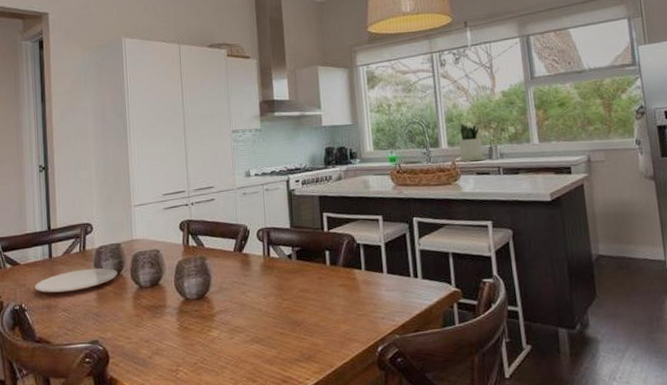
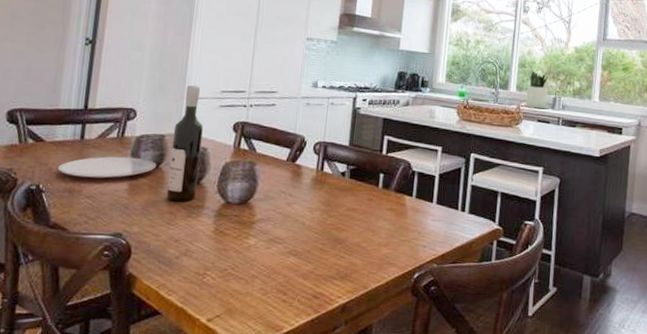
bottle: none [127,192,157,305] -> present [166,85,203,202]

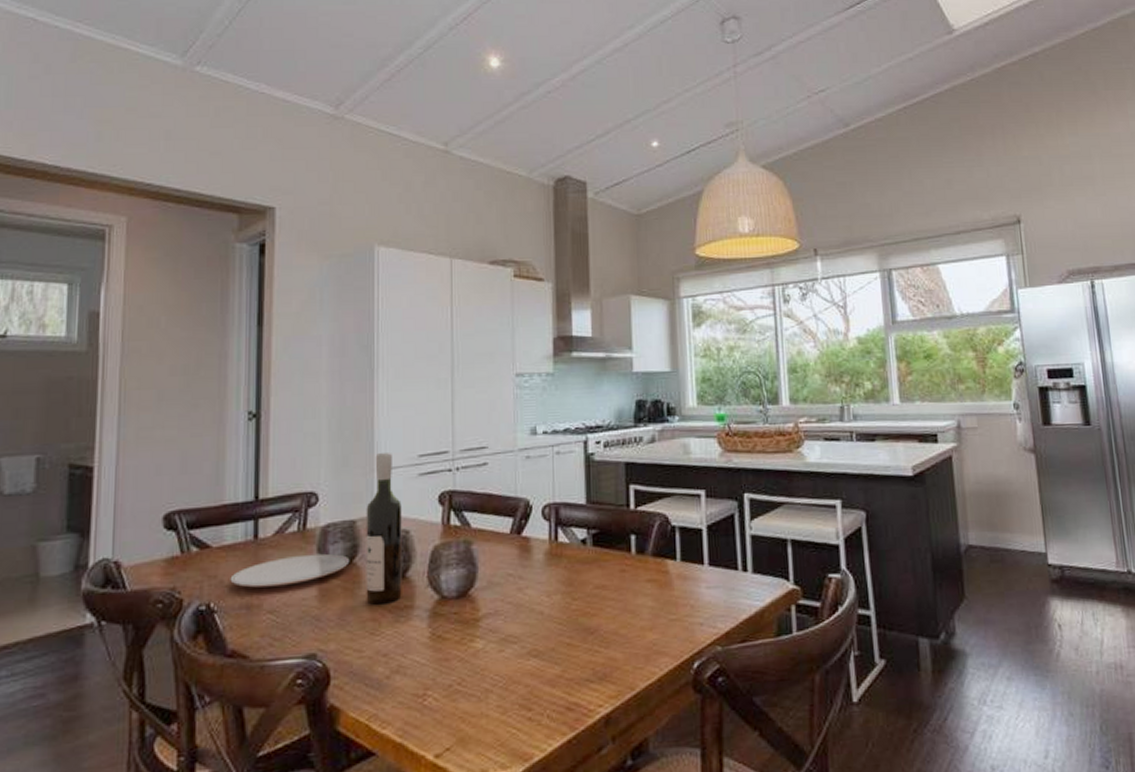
planter: present [524,71,549,110] -> none [802,375,836,424]

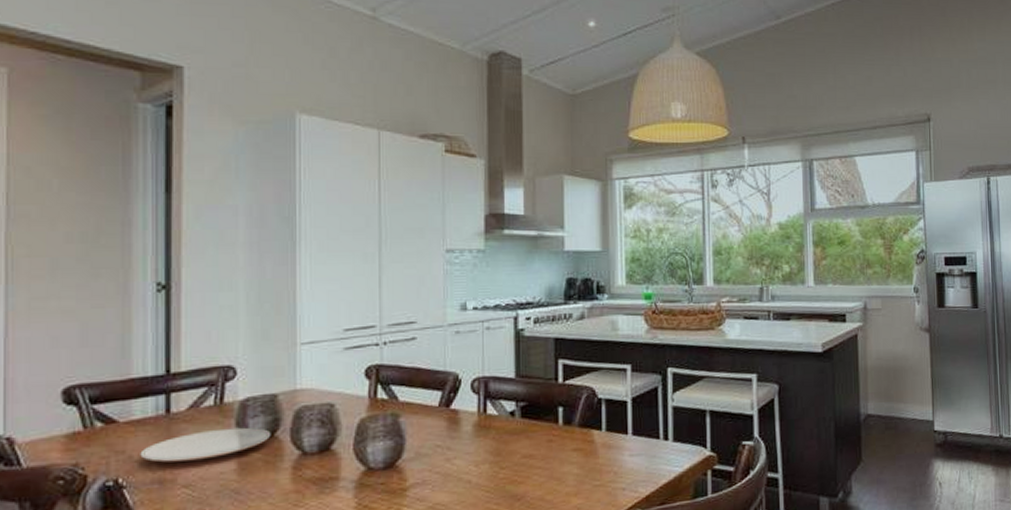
bottle: present [366,451,402,605] -> none [288,325,327,477]

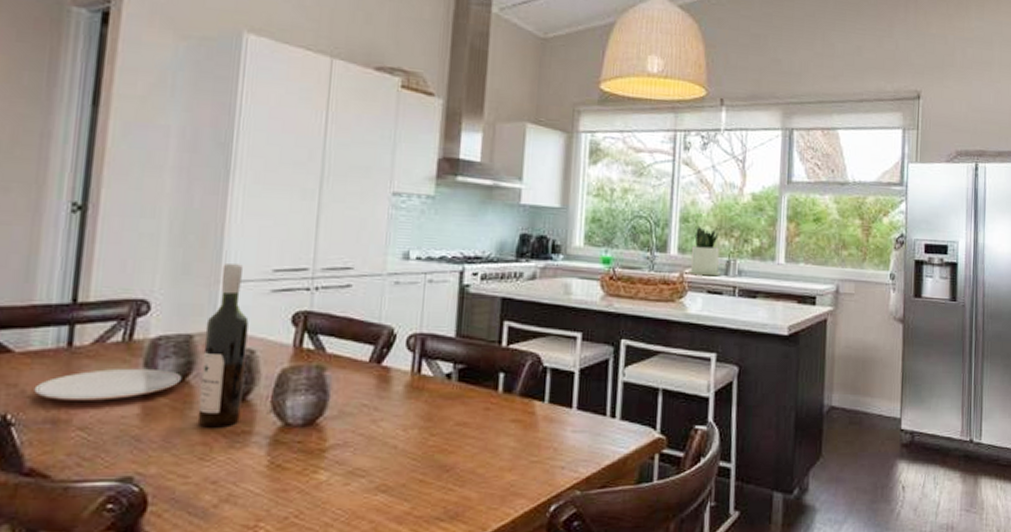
bottle: none [288,325,327,477] -> present [197,262,249,428]
planter: none [725,258,755,304] -> present [688,227,721,277]

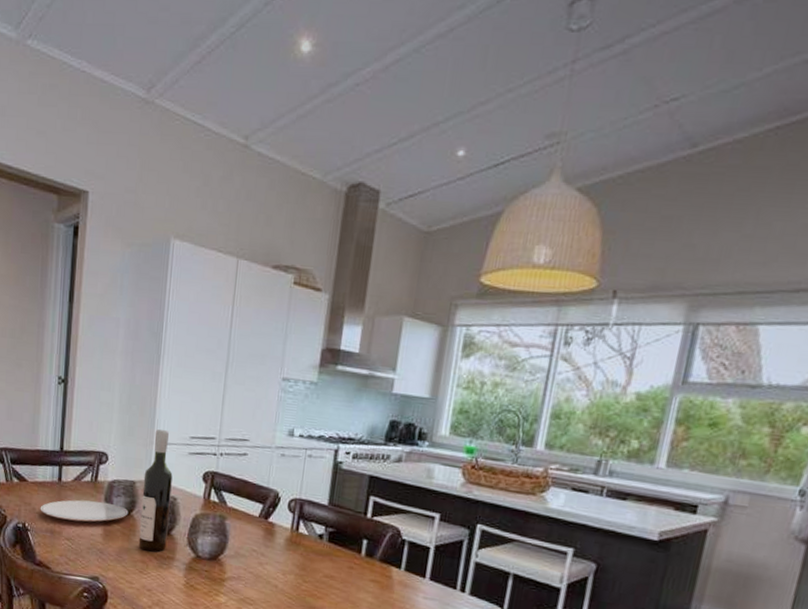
planter: present [688,227,721,277] -> none [553,424,593,475]

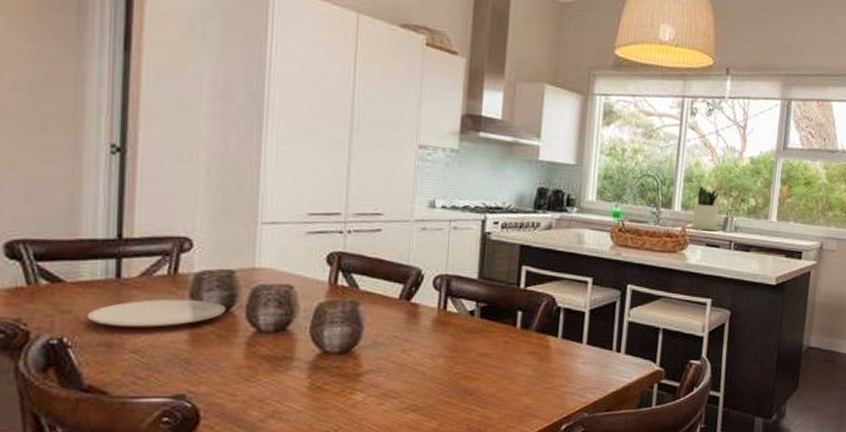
bottle: present [138,429,173,552] -> none [242,206,286,353]
planter: none [553,424,593,475] -> present [690,186,719,232]

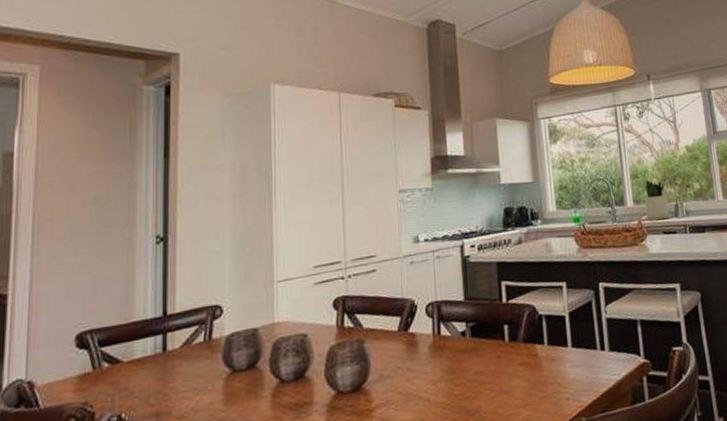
plate: present [87,298,226,328] -> none [140,360,253,397]

